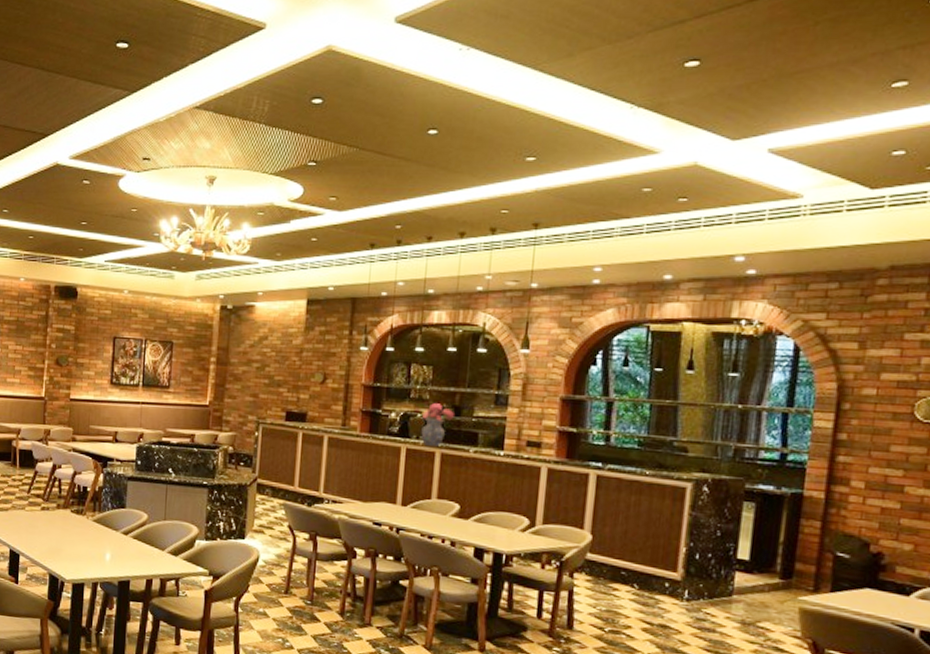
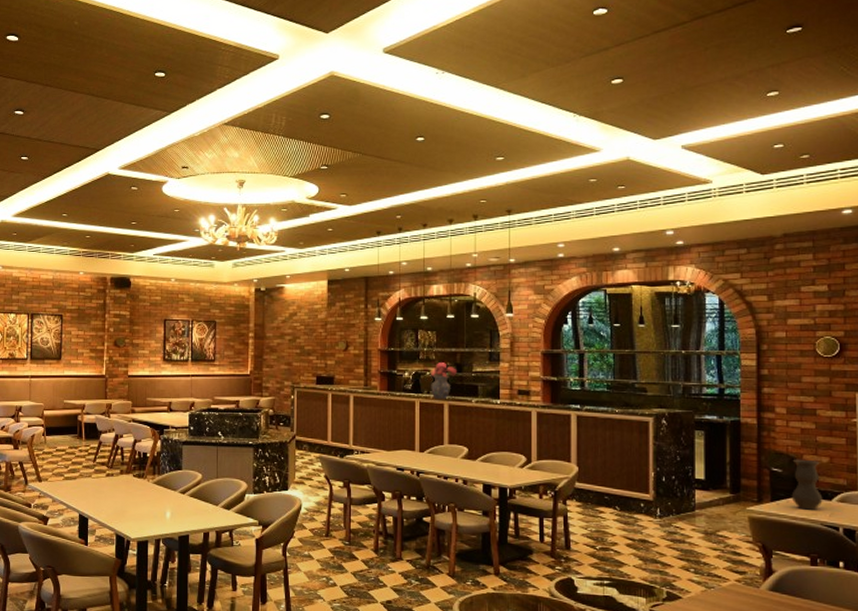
vase: none [857,543,900,606] -> present [791,459,823,510]

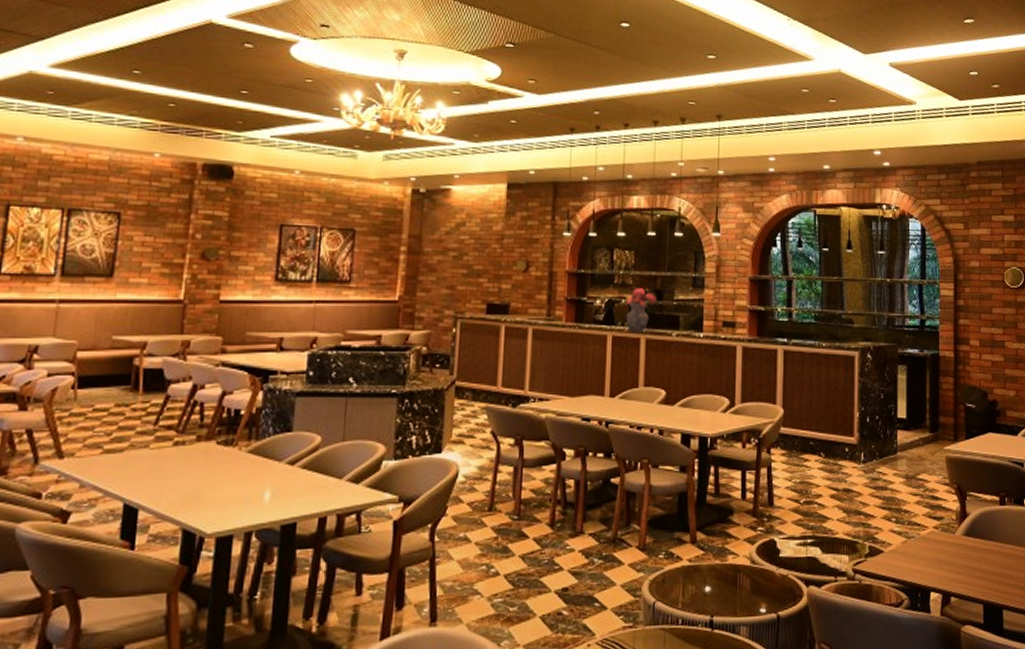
vase: present [791,459,823,510] -> none [983,393,1010,447]

